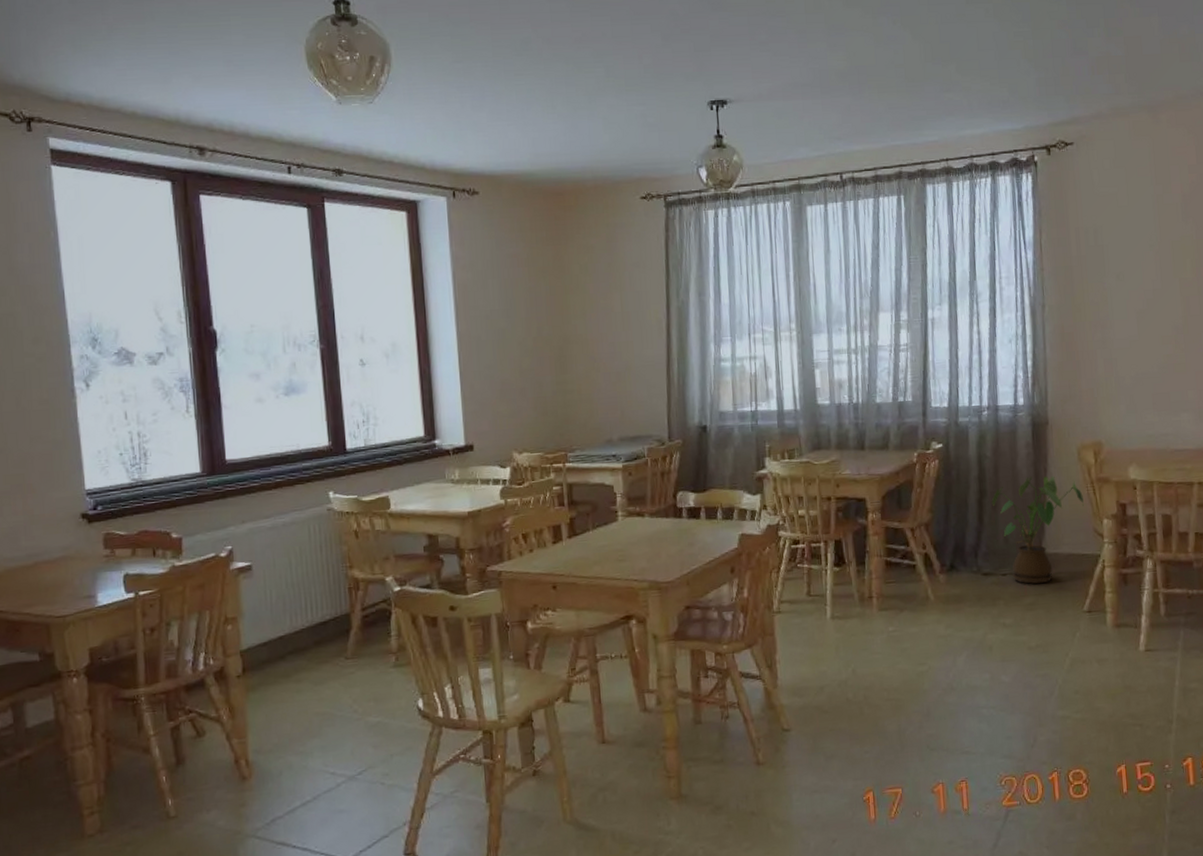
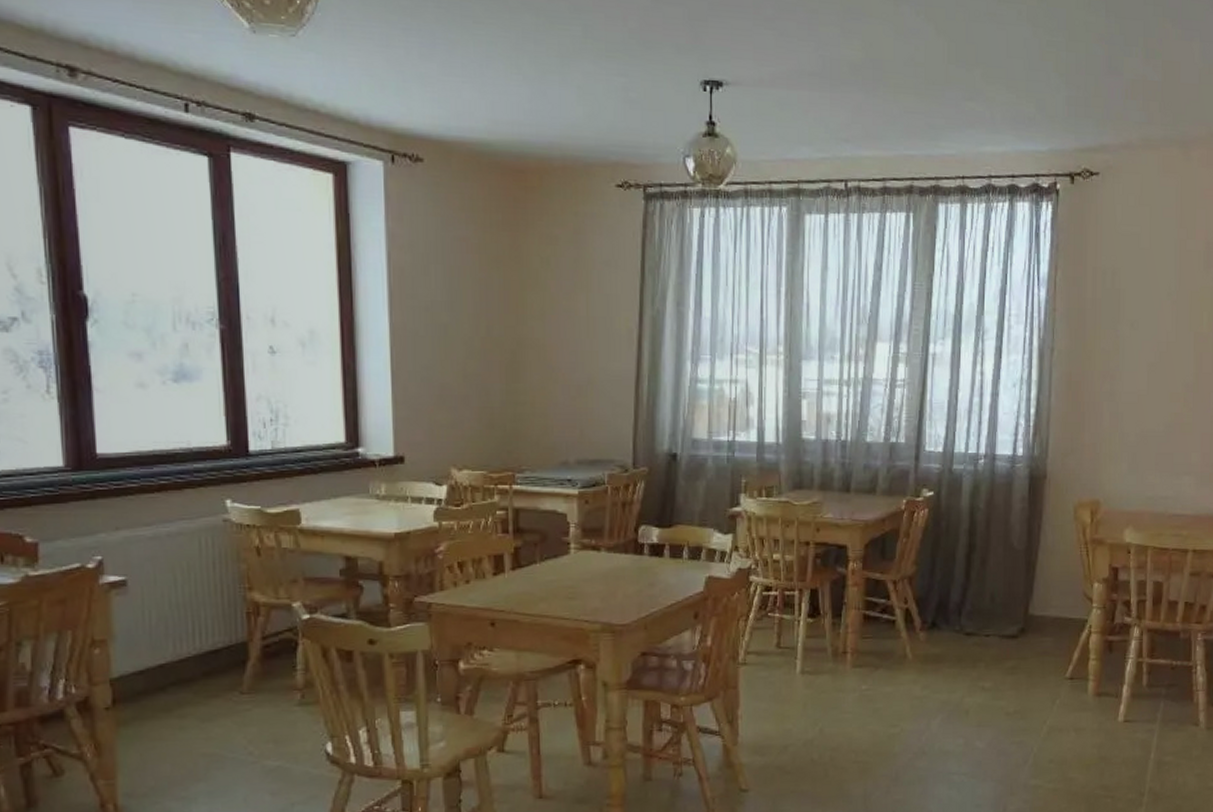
house plant: present [991,476,1084,584] -> none [980,533,1076,647]

